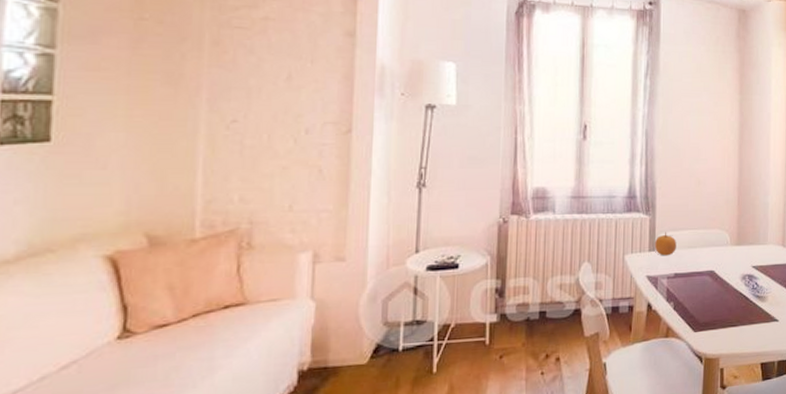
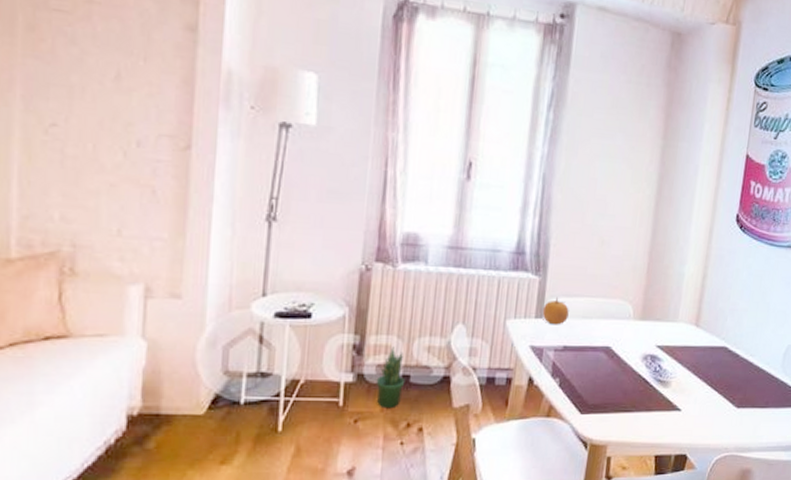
planter: none [517,287,542,343] -> present [376,347,405,409]

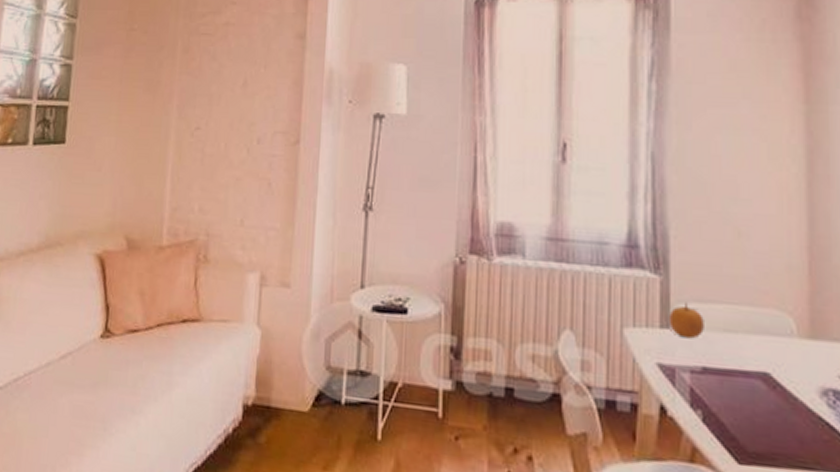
planter: present [376,347,405,409] -> none [476,352,509,427]

